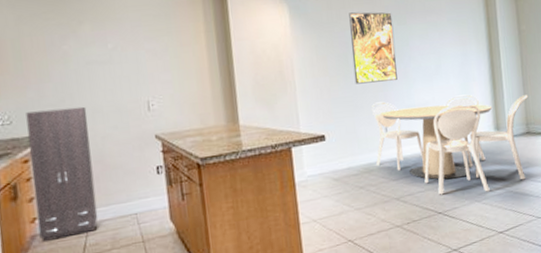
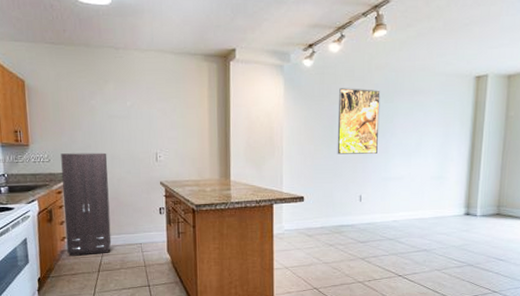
dining table: present [372,94,529,195] -> none [348,172,505,263]

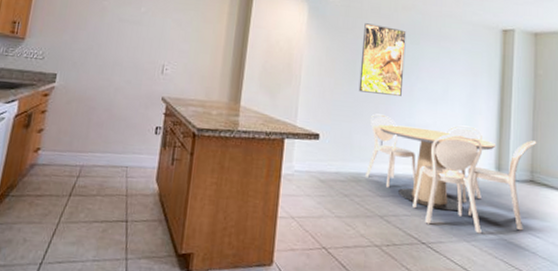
cabinet: present [61,152,112,257] -> none [38,52,109,174]
dining table: none [348,172,505,263] -> present [366,113,537,234]

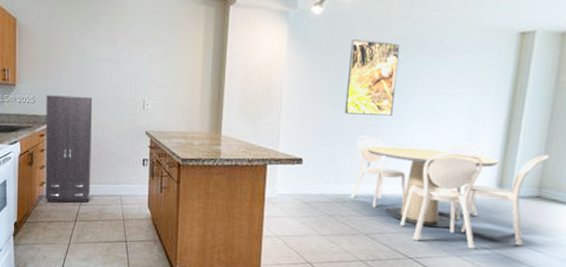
cabinet: none [38,52,109,174] -> present [45,95,93,203]

